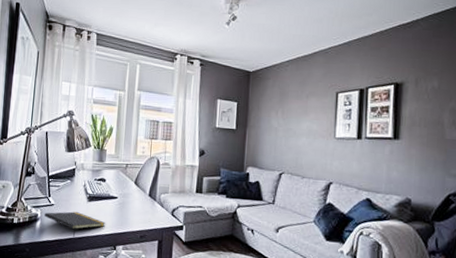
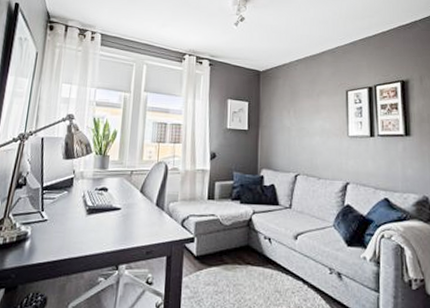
notepad: present [44,211,105,237] -> none [35,227,107,257]

